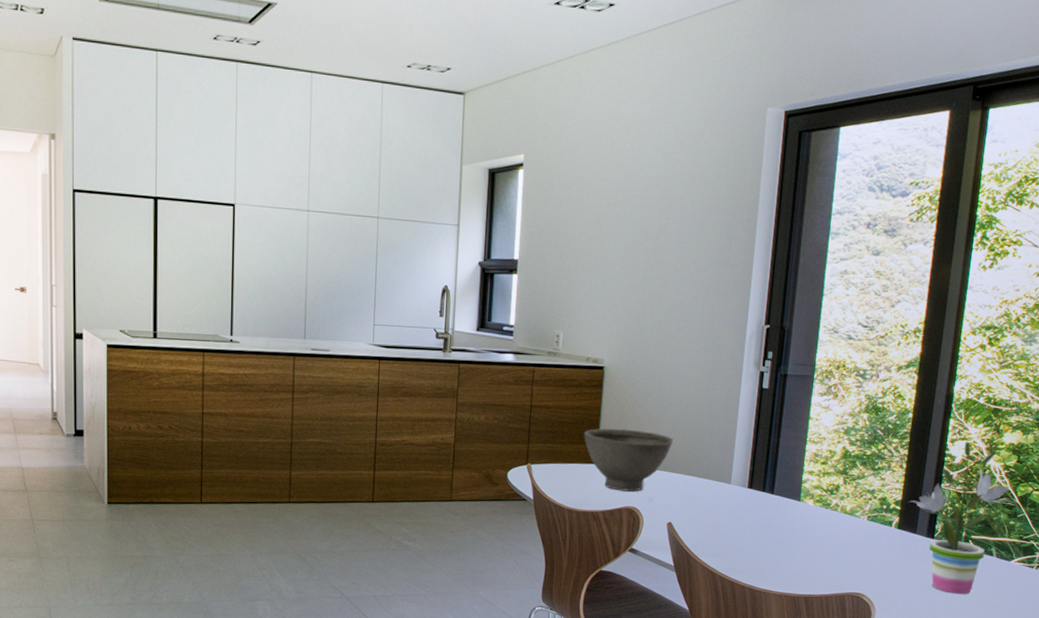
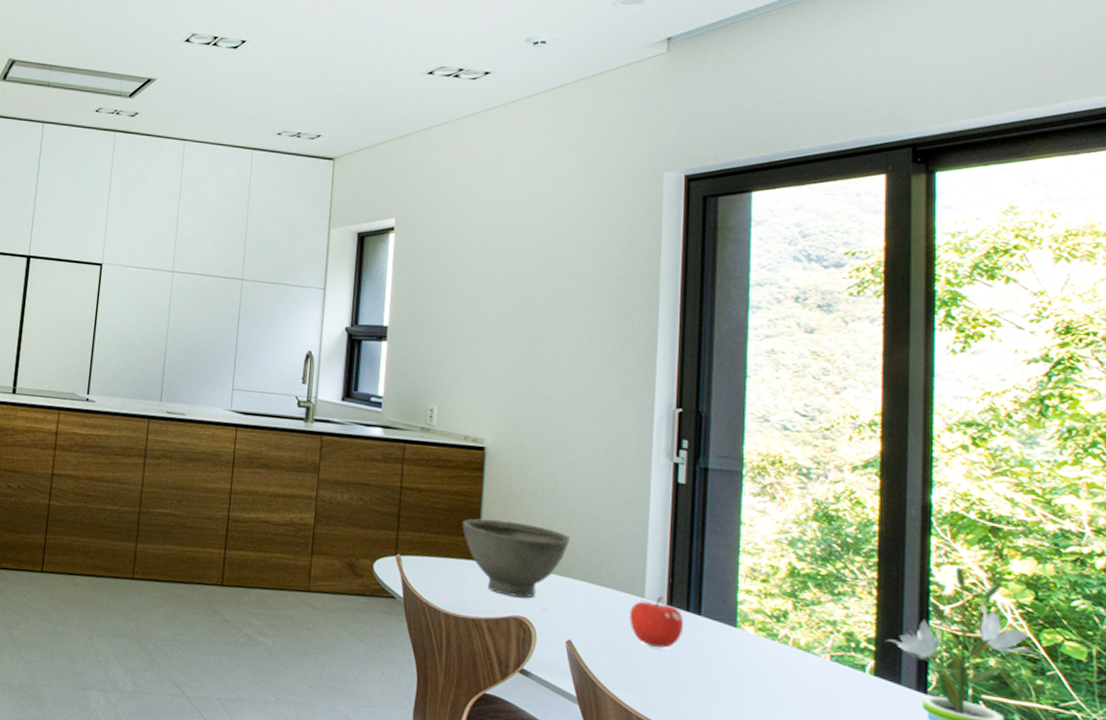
fruit: none [718,481,761,522] -> present [629,596,684,648]

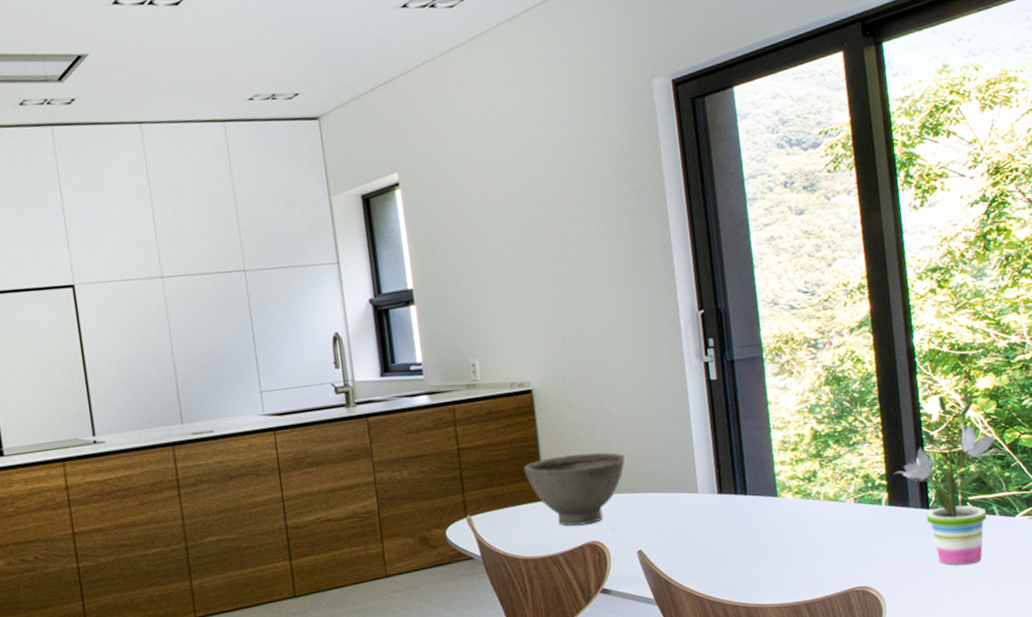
fruit: present [629,596,684,648] -> none [687,487,735,535]

